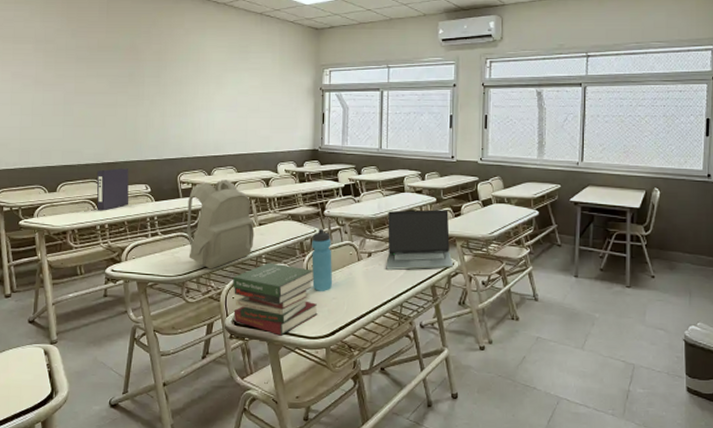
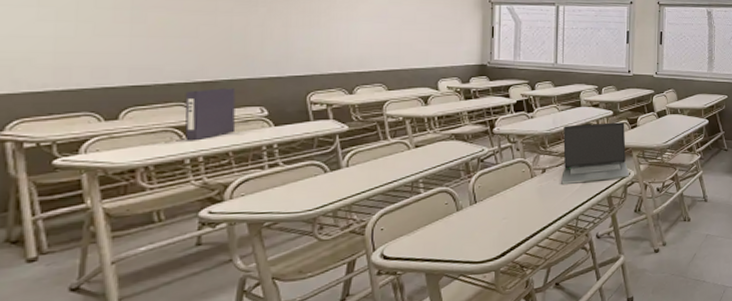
backpack: present [187,180,255,270] -> none [320,99,410,200]
books: present [233,262,318,336] -> none [382,187,486,265]
water bottle: present [311,228,333,291] -> none [479,147,503,213]

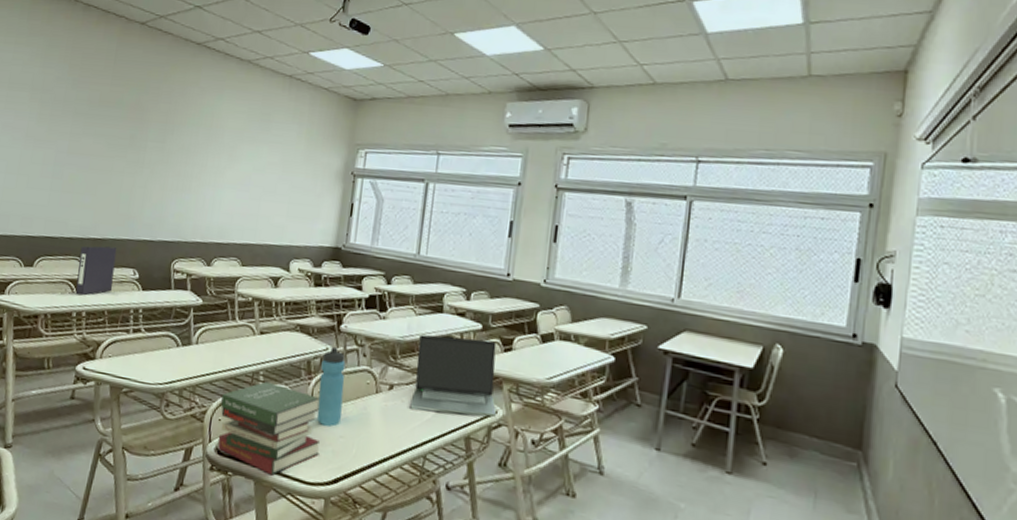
books: none [382,187,486,265] -> present [218,381,320,476]
water bottle: none [479,147,503,213] -> present [316,346,346,426]

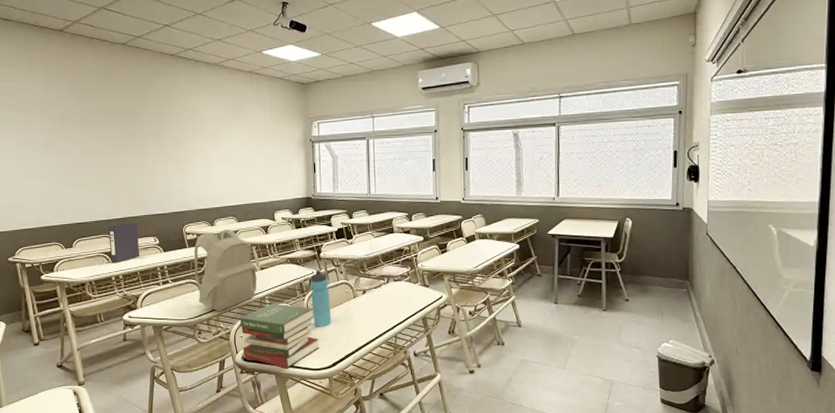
backpack: none [173,273,256,382] -> present [194,229,257,312]
laptop: present [410,334,497,418] -> none [379,247,443,305]

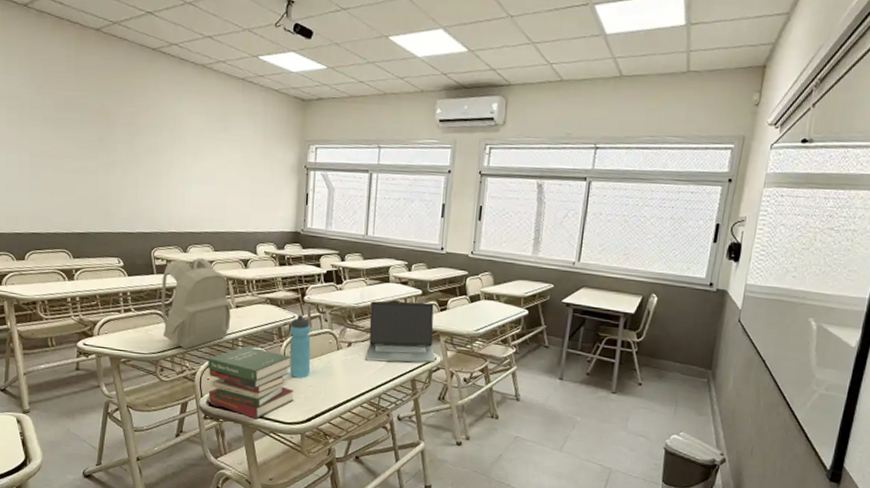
binder: present [108,223,140,263] -> none [66,239,101,283]
laptop: none [379,247,443,305] -> present [366,301,436,363]

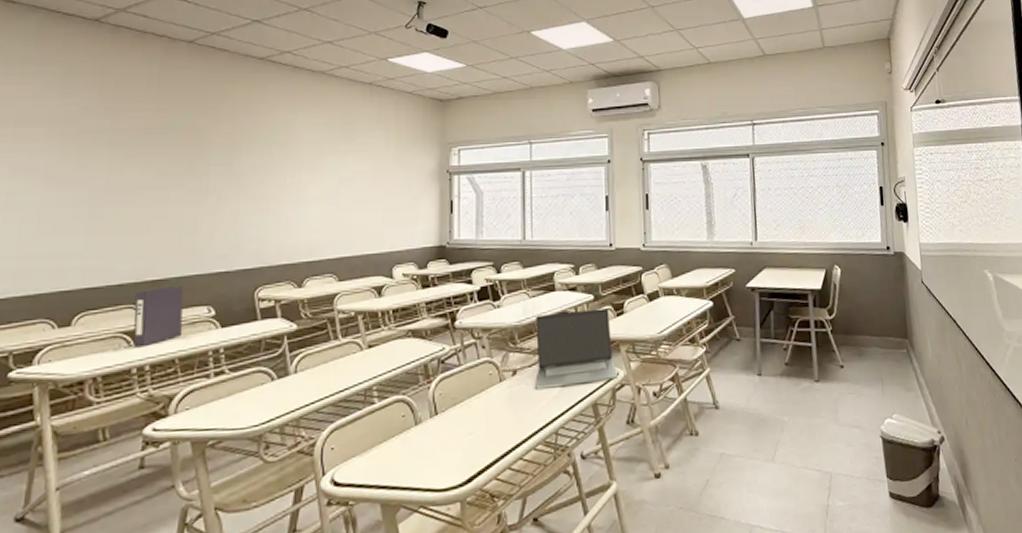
binder: none [66,239,101,283] -> present [133,286,184,348]
backpack: present [161,258,232,350] -> none [267,292,362,413]
books: present [208,346,294,419] -> none [332,395,449,493]
water bottle: present [289,314,311,378] -> none [439,344,468,427]

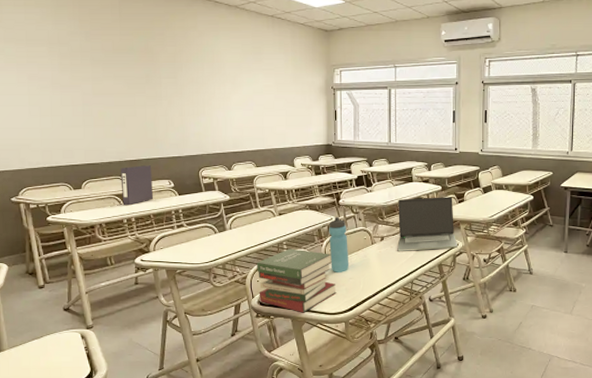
books: none [332,395,449,493] -> present [257,248,337,313]
water bottle: none [439,344,468,427] -> present [329,216,350,272]

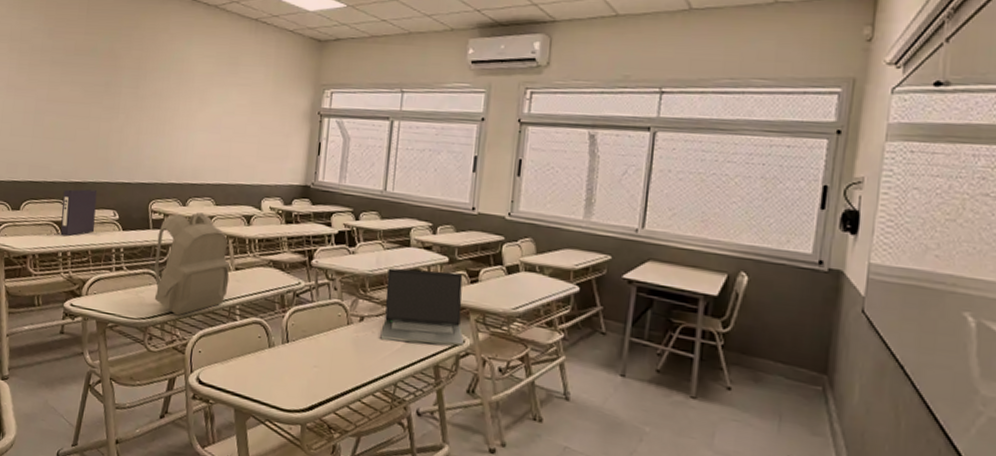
backpack: none [210,174,275,256] -> present [154,212,231,316]
books: present [257,248,337,313] -> none [199,315,295,403]
water bottle: present [329,216,350,272] -> none [291,280,318,357]

